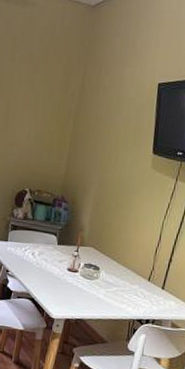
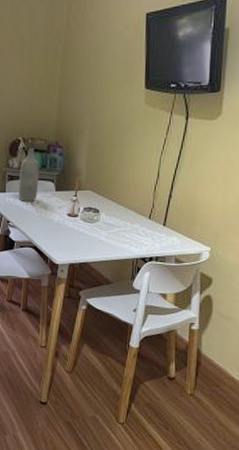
bottle: none [20,200,44,254] -> present [19,148,39,202]

